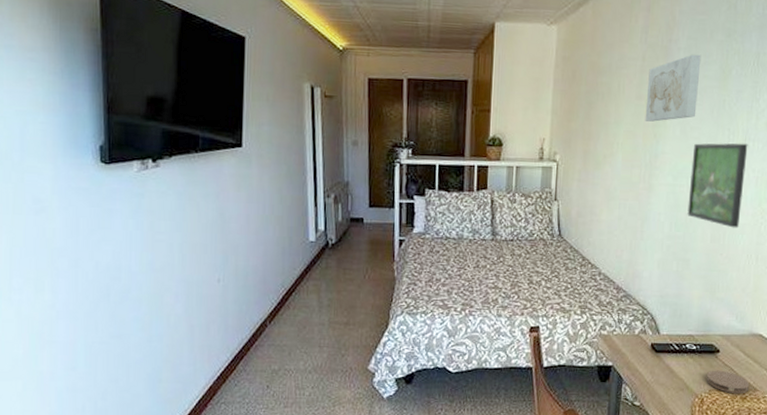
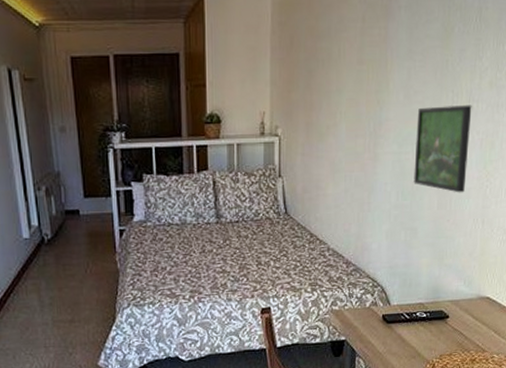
wall art: present [645,54,701,122] -> none [367,12,423,87]
coaster: present [706,370,750,394] -> none [436,335,479,357]

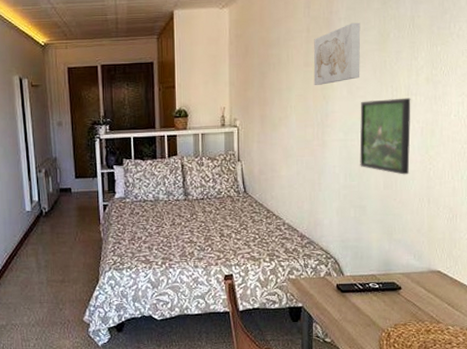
wall art: none [367,12,423,87] -> present [313,22,361,85]

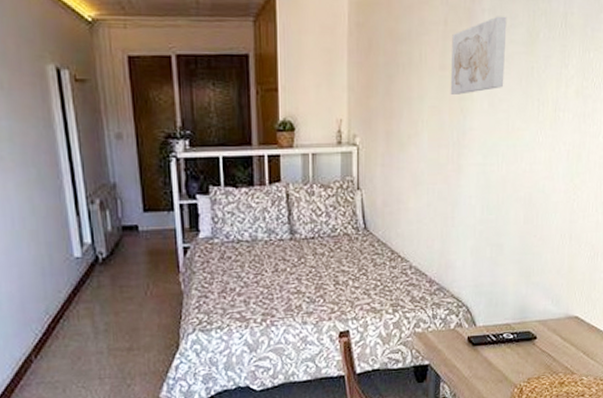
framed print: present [360,98,411,175] -> none [499,114,558,207]

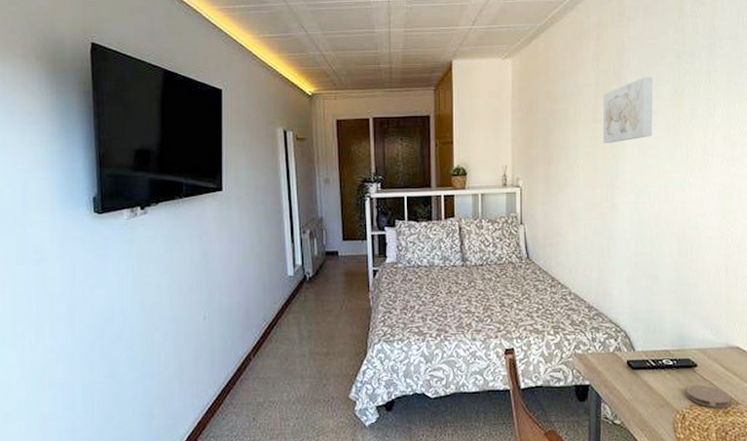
coaster: none [524,357,567,380] -> present [686,385,731,409]

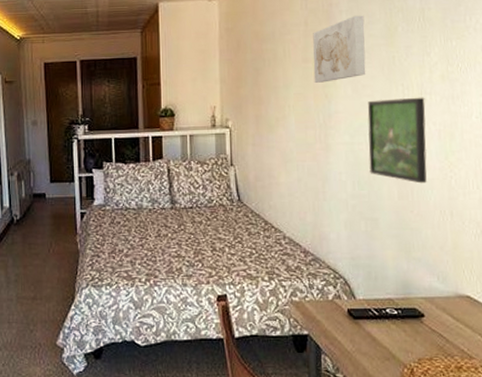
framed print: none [652,158,707,242] -> present [367,97,427,184]
coaster: present [686,385,731,409] -> none [413,336,464,363]

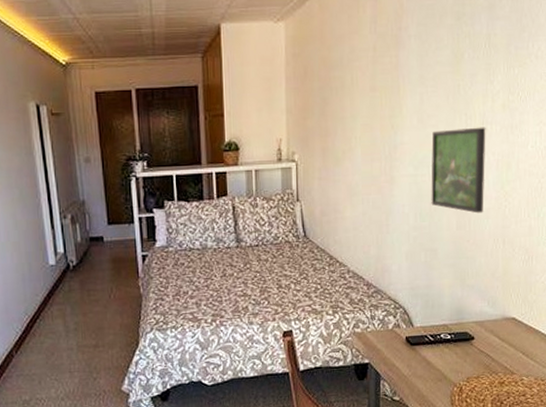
wall art: present [313,15,366,83] -> none [380,40,433,113]

